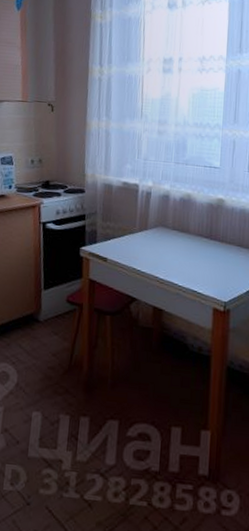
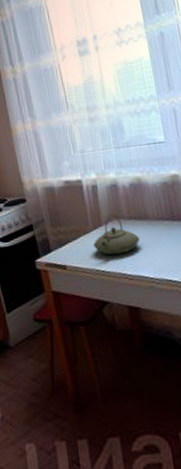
teapot: none [135,221,178,259] -> present [93,214,141,255]

